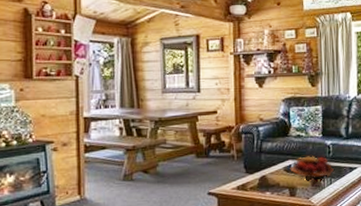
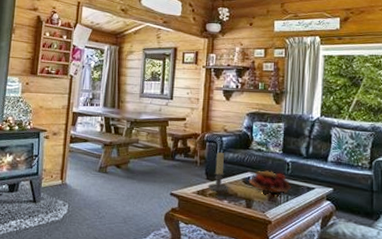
candle holder: none [247,143,270,185] -> present [207,152,228,193]

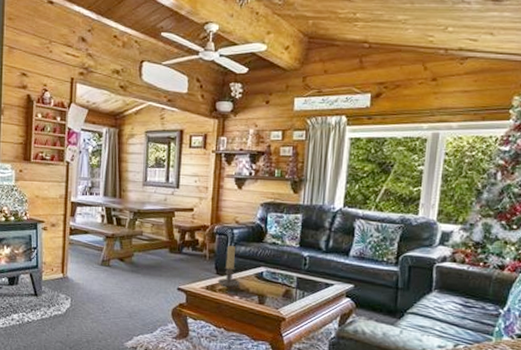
fruit basket: present [248,170,291,197] -> none [261,265,308,293]

